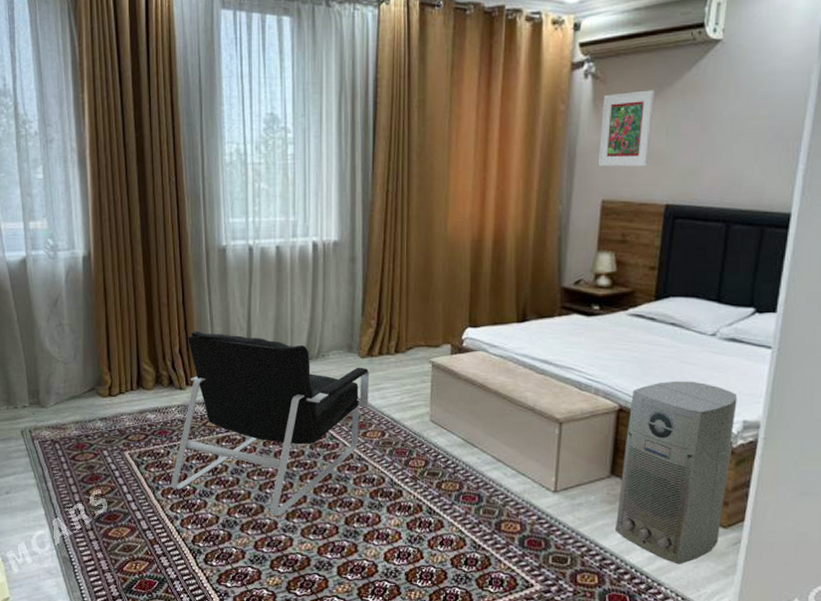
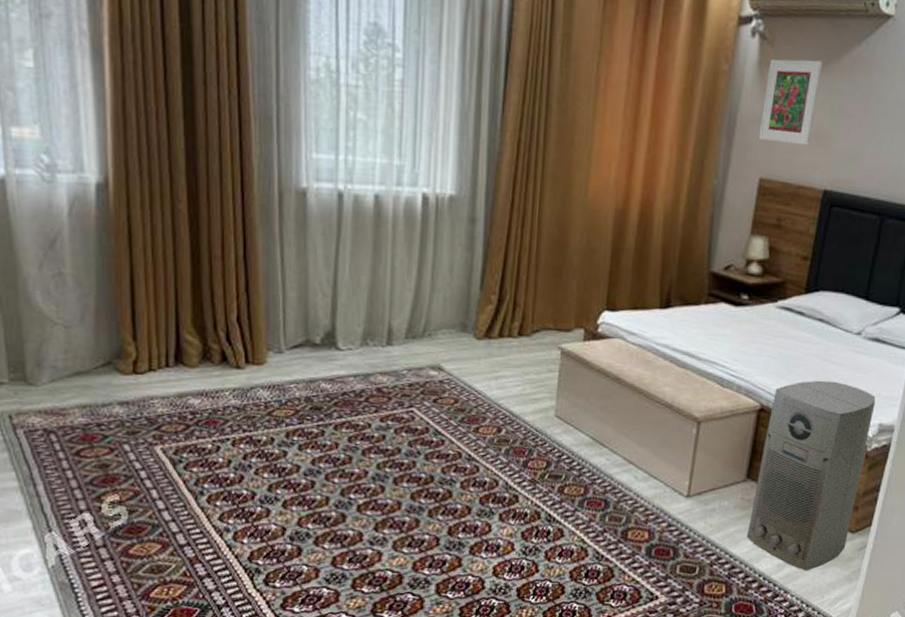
armchair: present [171,330,370,517] -> none [221,293,487,527]

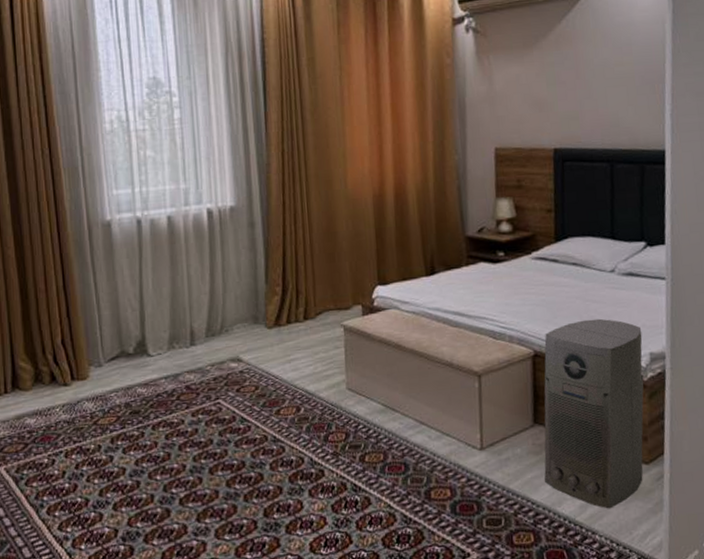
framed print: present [758,58,824,146] -> none [485,41,534,116]

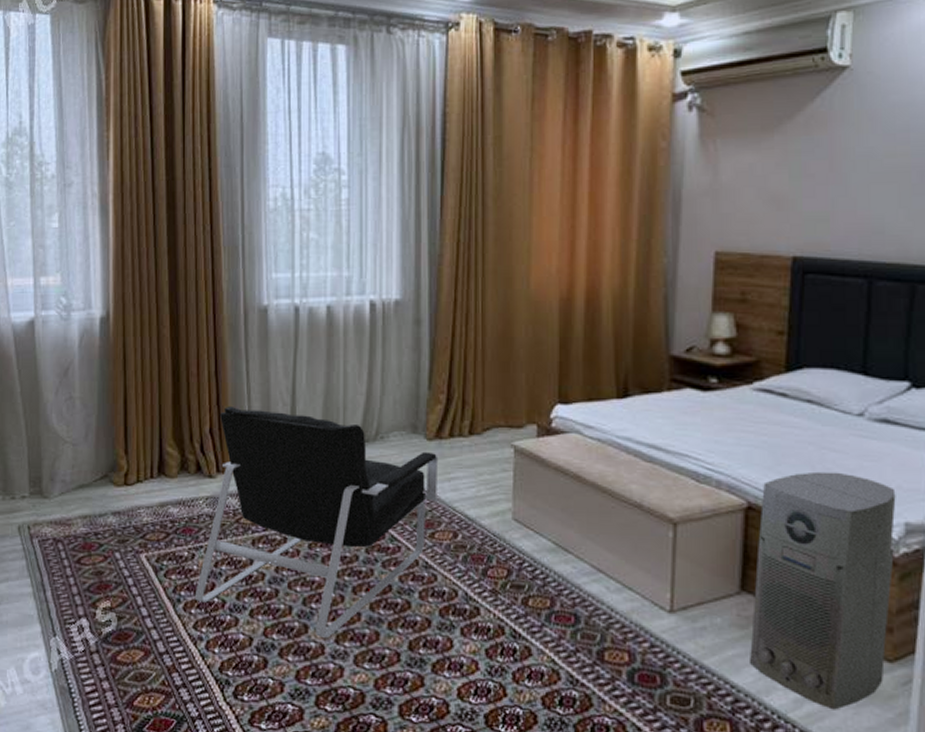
armchair: none [58,316,282,519] -> present [195,405,439,639]

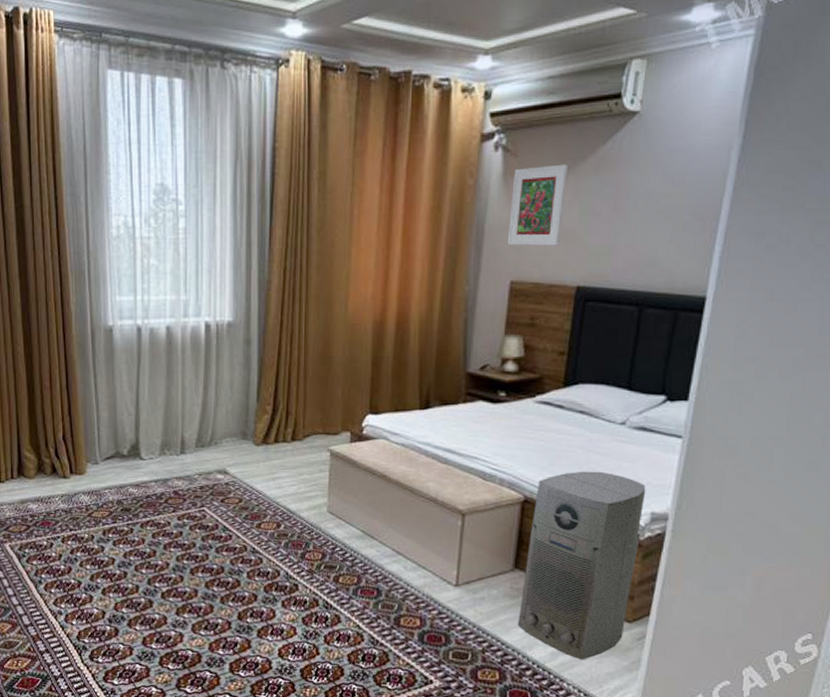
armchair: present [195,405,439,639] -> none [55,415,265,612]
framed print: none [708,123,774,213] -> present [507,164,569,246]

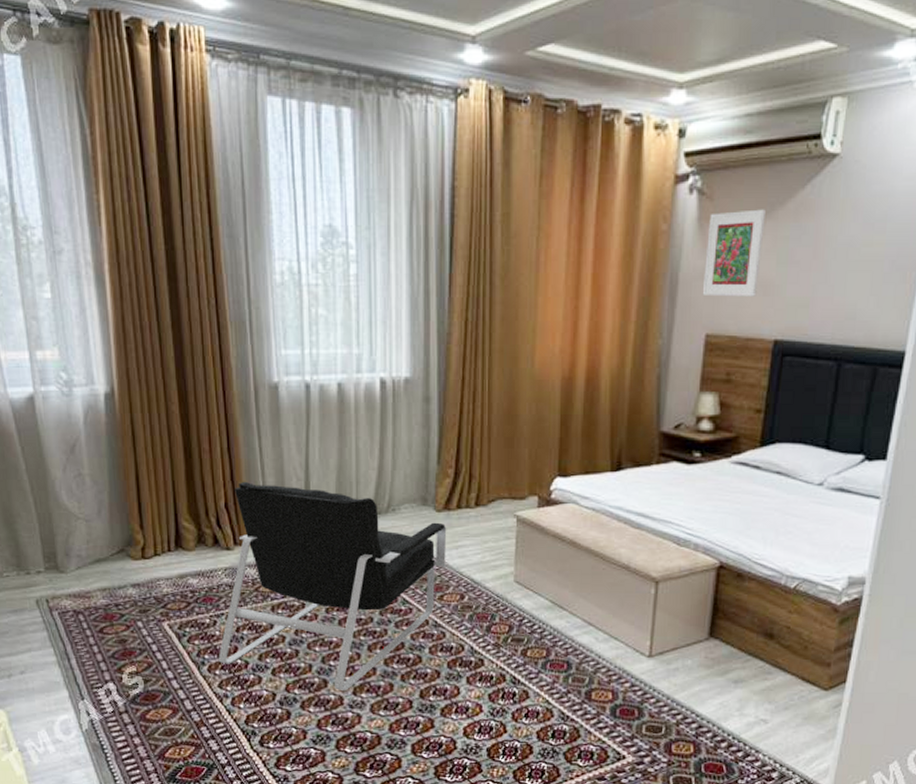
armchair: none [55,415,265,612] -> present [219,481,447,692]
air purifier: present [518,471,646,660] -> none [713,534,843,730]

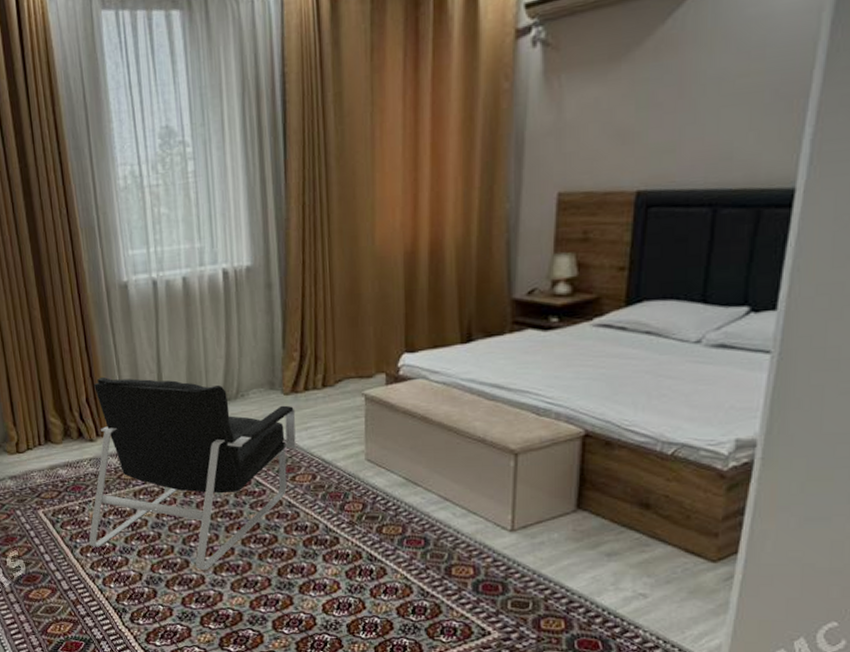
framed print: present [702,209,767,297] -> none [552,52,622,152]

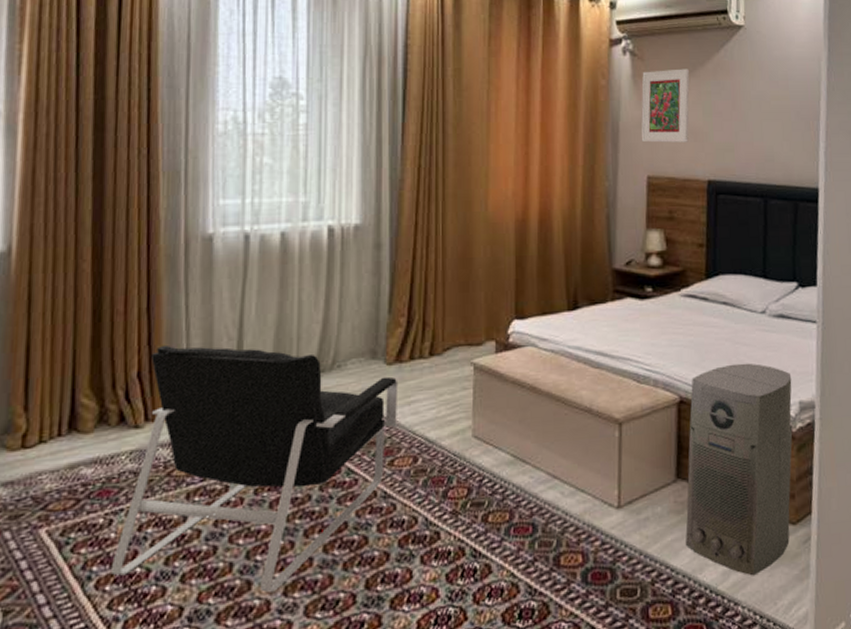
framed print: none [552,52,622,152] -> present [641,69,690,143]
air purifier: none [584,397,729,605] -> present [685,363,793,576]

